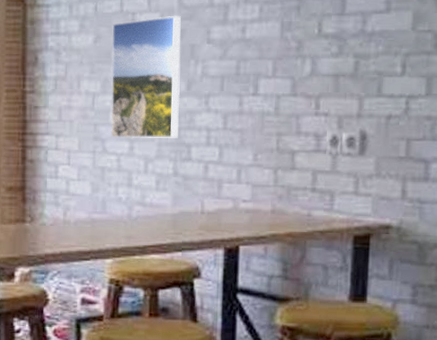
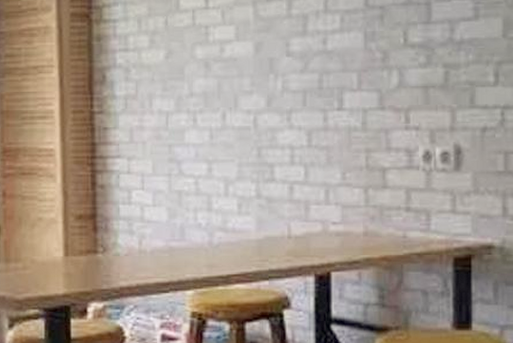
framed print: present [110,15,181,138] -> none [184,27,260,160]

